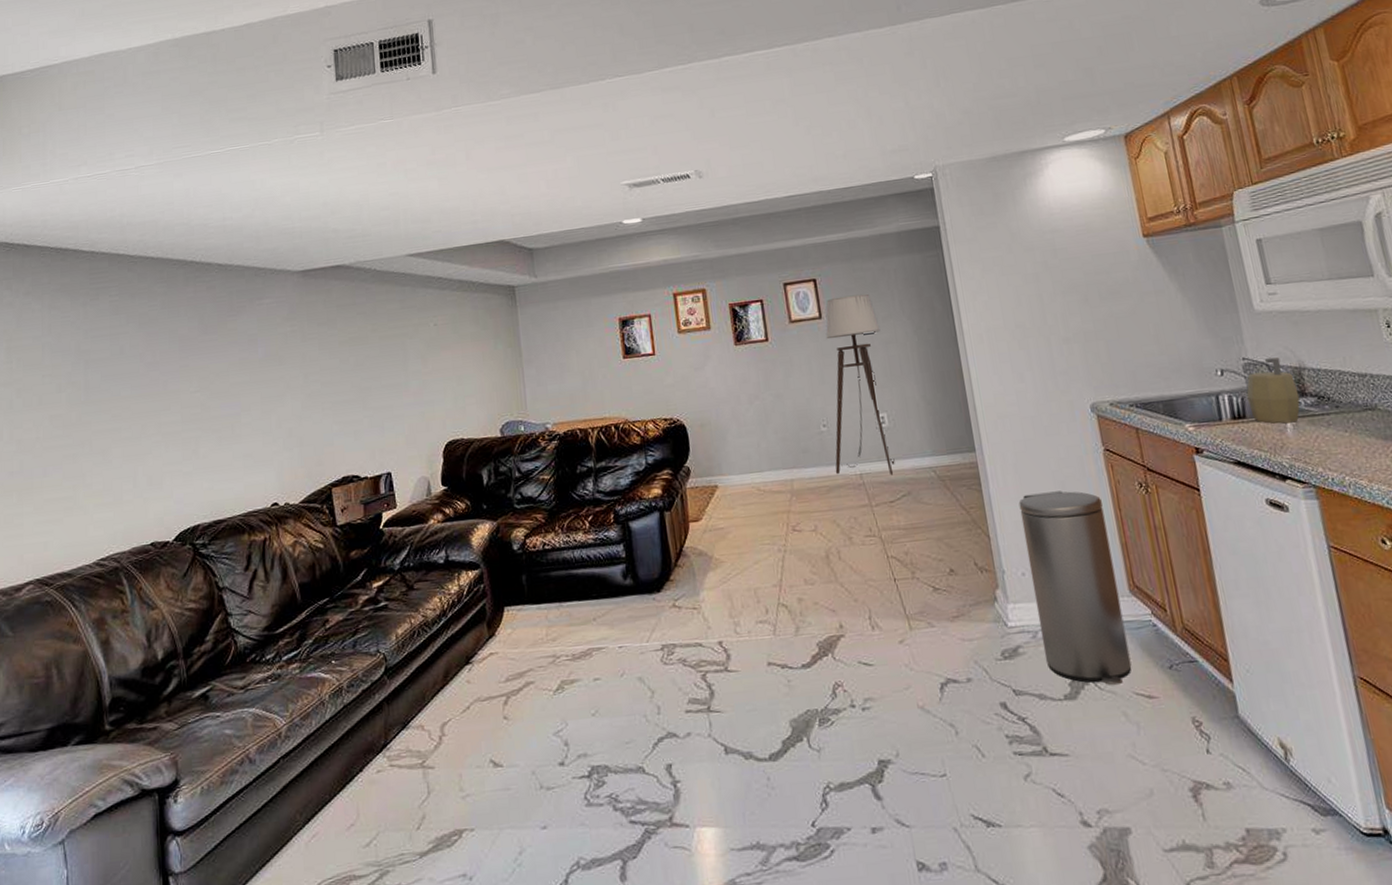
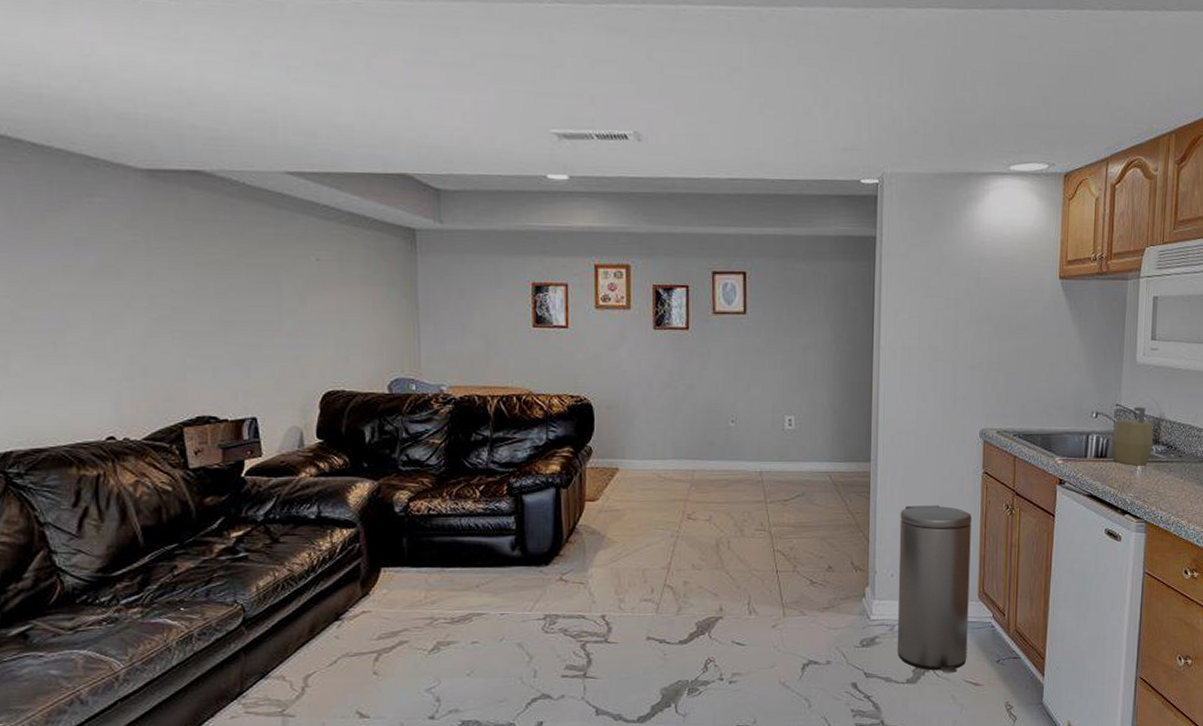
floor lamp: present [826,293,895,476] -> none [737,294,802,476]

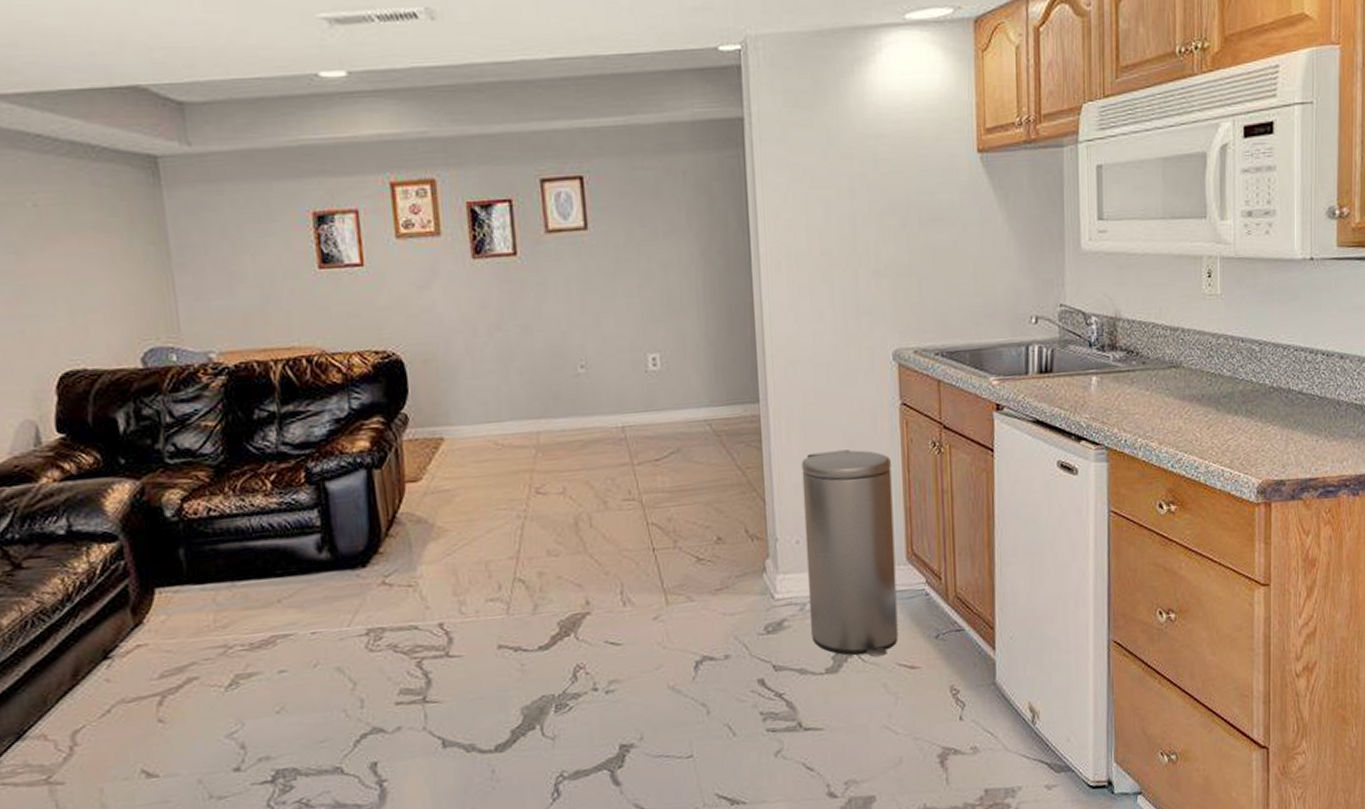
soap dispenser: present [1111,407,1154,466] -> none [1058,305,1110,380]

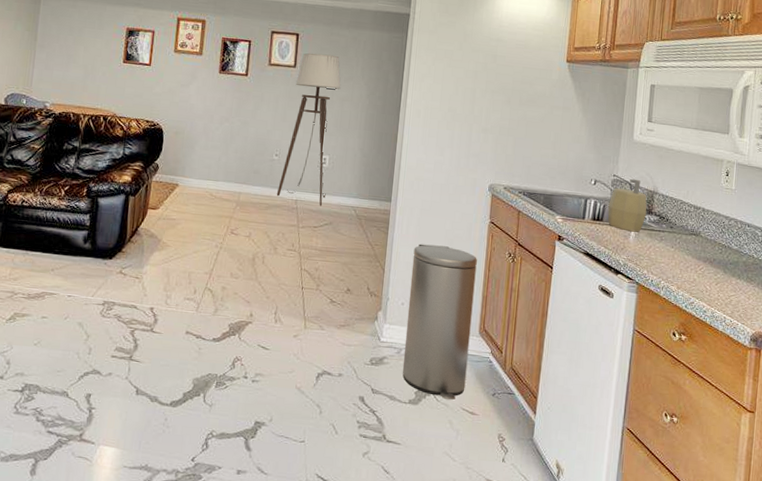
floor lamp: none [592,200,665,429] -> present [276,53,341,207]
soap dispenser: none [1058,305,1110,380] -> present [607,179,647,232]

